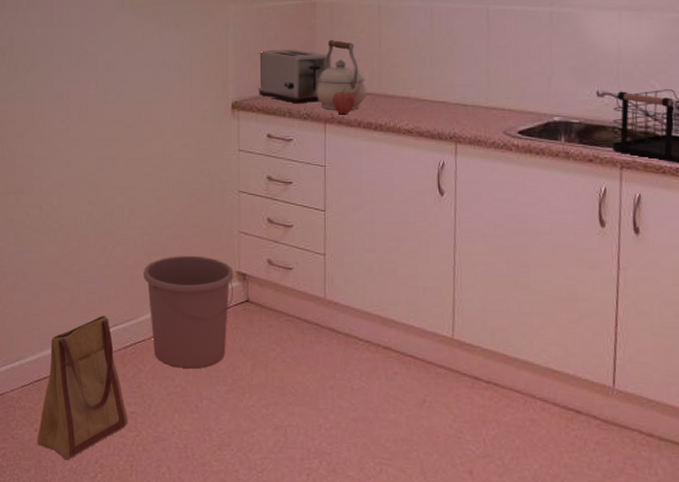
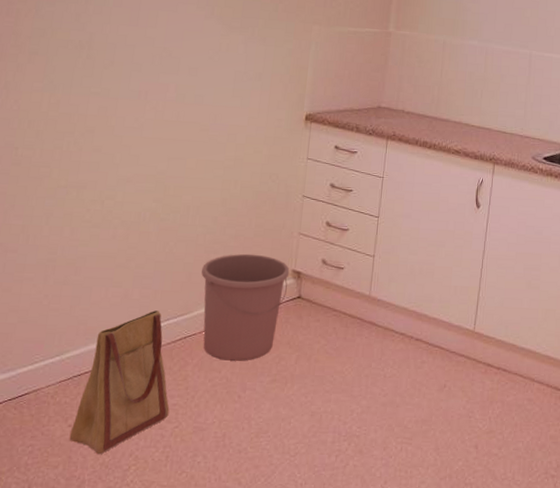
toaster: present [257,50,332,104] -> none [331,70,400,121]
kettle: present [315,39,366,110] -> none [381,66,426,130]
fruit: present [332,86,355,115] -> none [395,108,415,134]

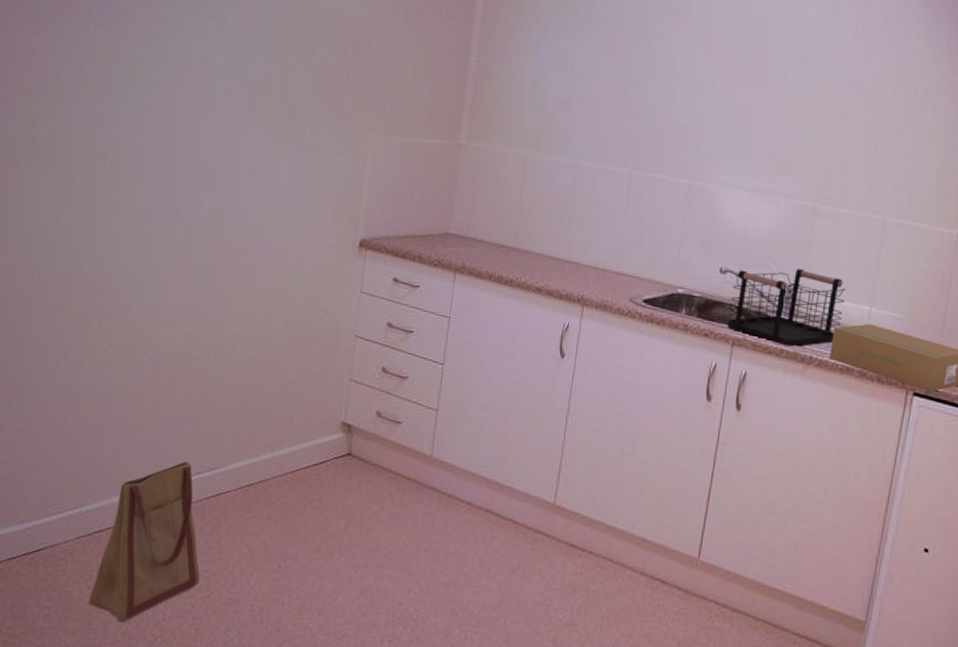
bucket: present [201,253,290,361] -> none [238,401,339,525]

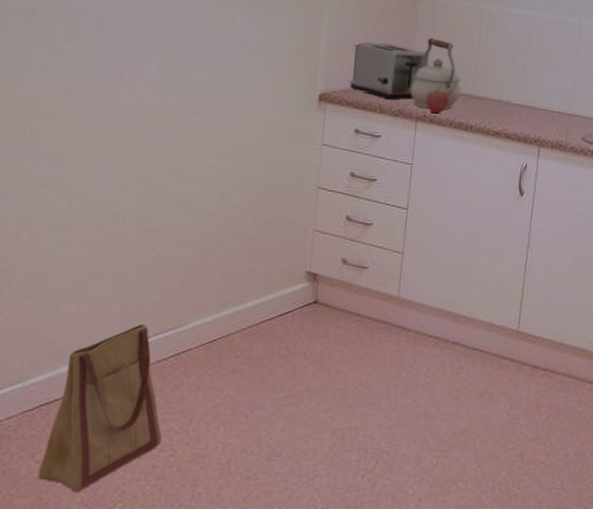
toaster: none [389,189,471,249] -> present [349,42,430,100]
kettle: none [449,185,503,262] -> present [409,37,461,110]
fruit: none [465,236,489,266] -> present [425,85,449,114]

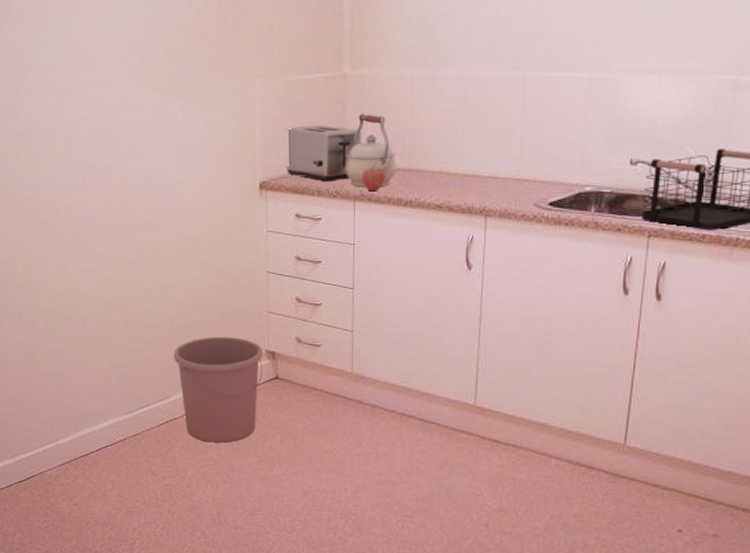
shopping bag: present [37,325,162,492] -> none [76,397,163,529]
bucket: none [197,255,304,377] -> present [174,336,263,443]

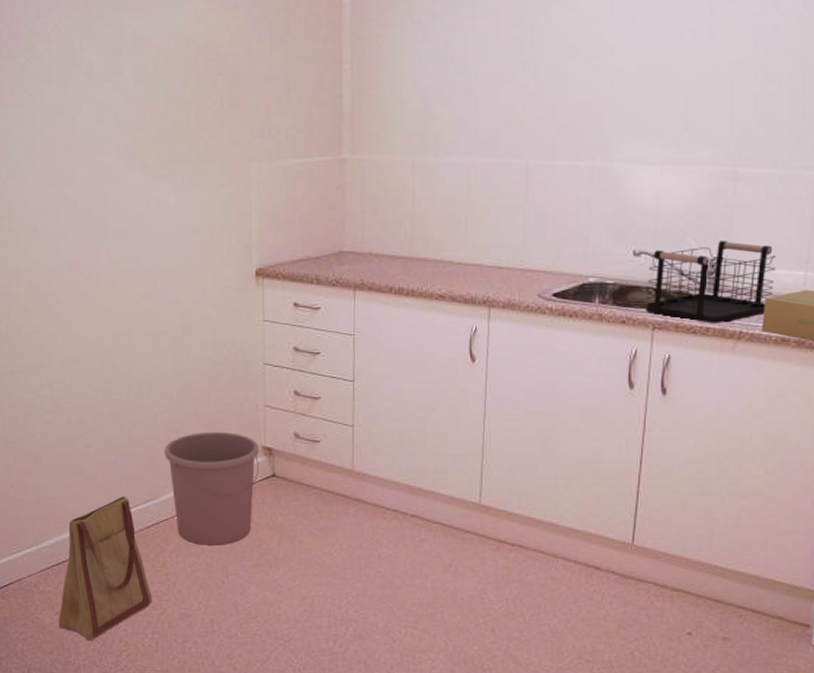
shopping bag: none [76,397,163,529] -> present [58,497,152,640]
toaster: present [285,125,362,182] -> none [283,211,362,270]
kettle: present [344,113,397,187] -> none [344,199,398,275]
fruit: present [361,162,385,192] -> none [362,249,386,280]

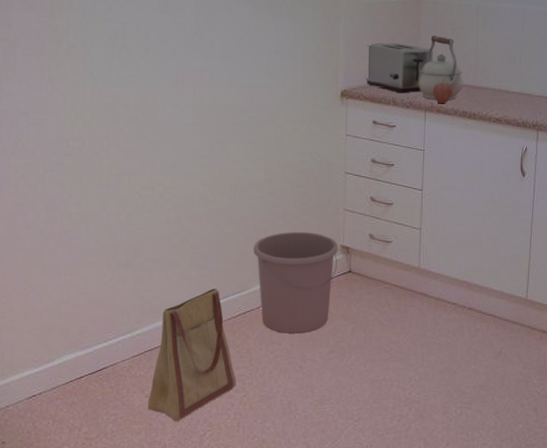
toaster: none [283,211,362,270] -> present [365,43,434,93]
kettle: none [344,199,398,275] -> present [417,35,463,100]
fruit: none [362,249,386,280] -> present [432,78,453,104]

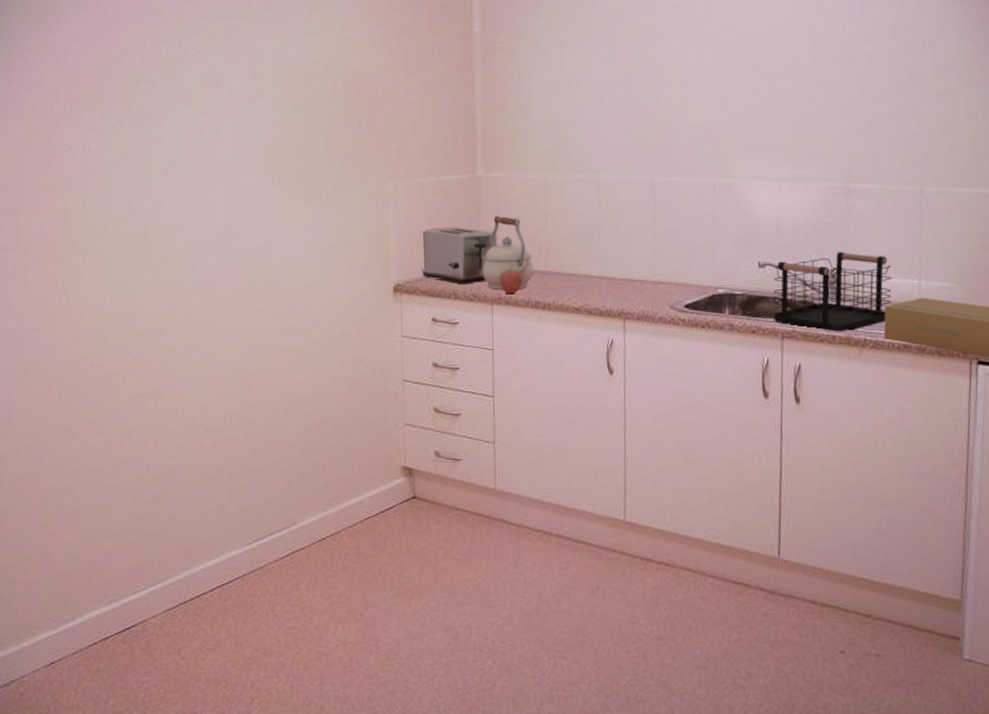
shopping bag: present [147,289,236,421] -> none [184,525,287,687]
bucket: present [254,231,338,334] -> none [301,452,400,575]

